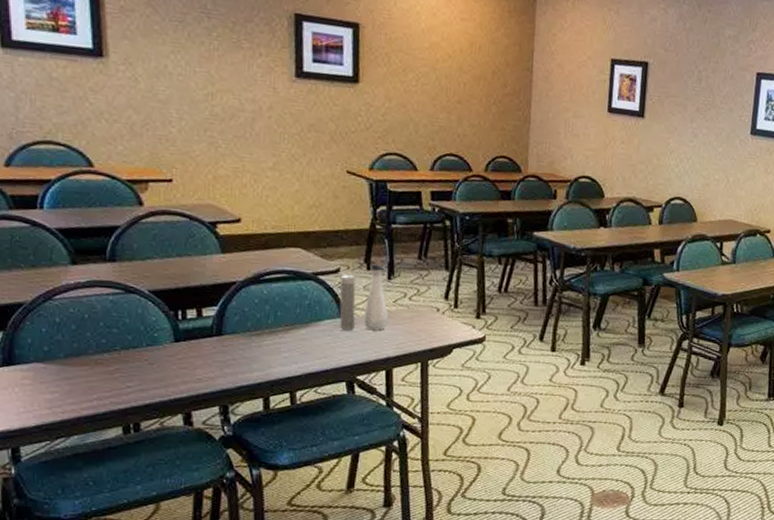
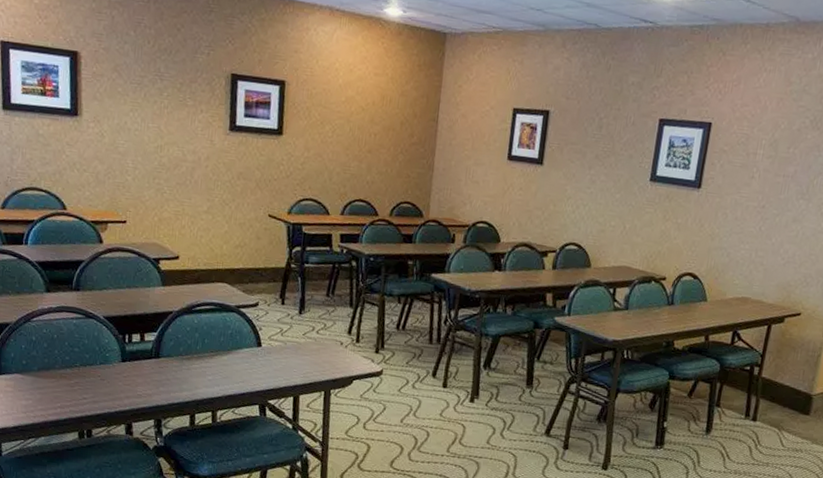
water bottle: present [339,263,396,332] -> none [256,299,306,361]

